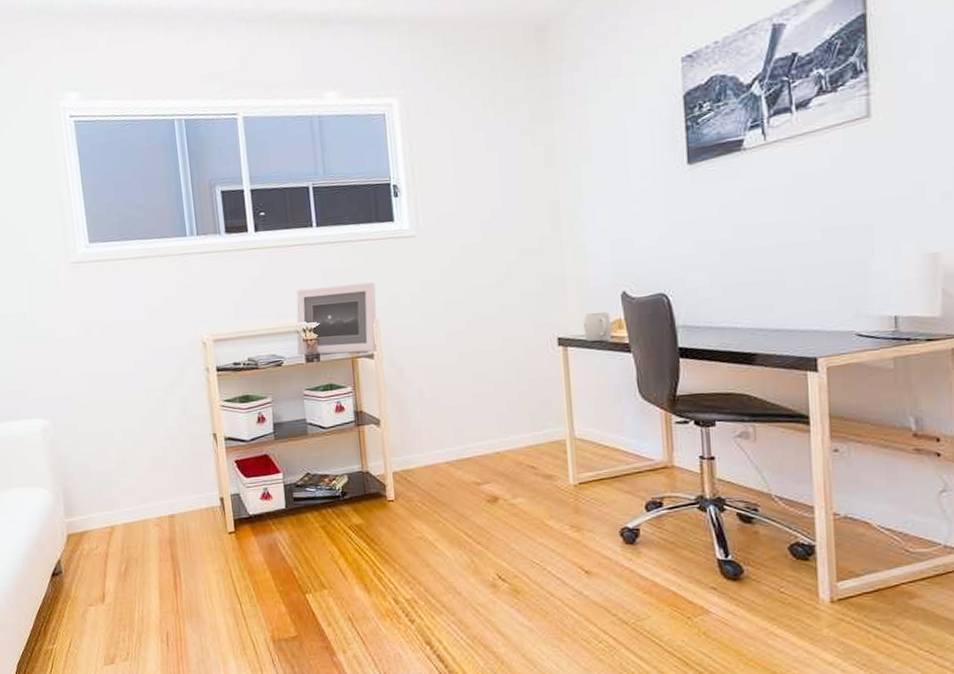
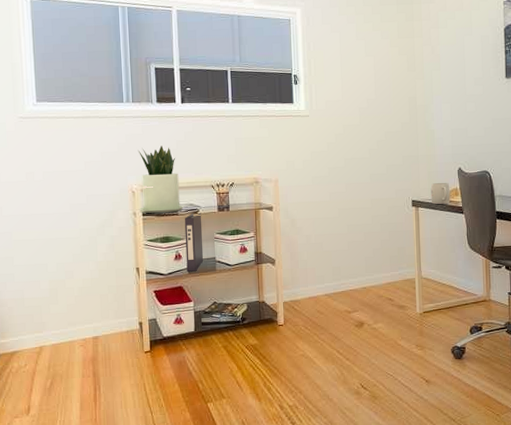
planter: none [206,285,266,369] -> present [138,145,185,214]
binder: none [266,365,292,437] -> present [184,213,204,271]
picture frame: present [296,282,377,356] -> none [211,150,277,206]

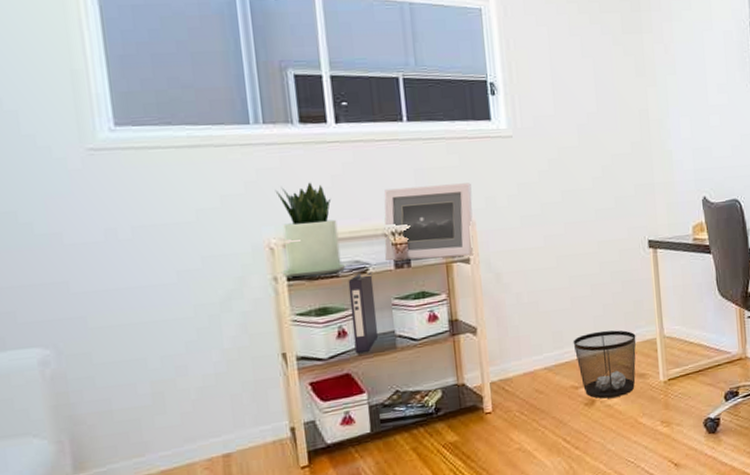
picture frame: none [211,150,277,206] -> present [384,183,474,262]
waste bin: none [348,269,399,323] -> present [573,330,636,399]
mug: present [430,182,450,205] -> none [670,215,695,244]

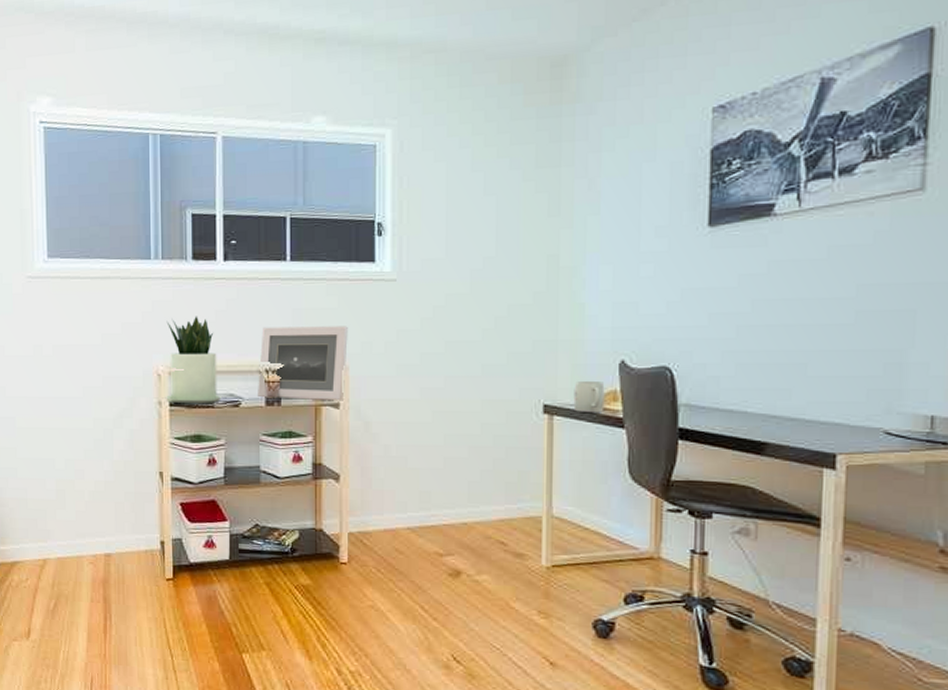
binder: present [348,272,379,353] -> none [221,406,245,482]
waste bin: present [573,330,636,399] -> none [442,498,517,574]
mug: none [670,215,695,244] -> present [573,380,605,414]

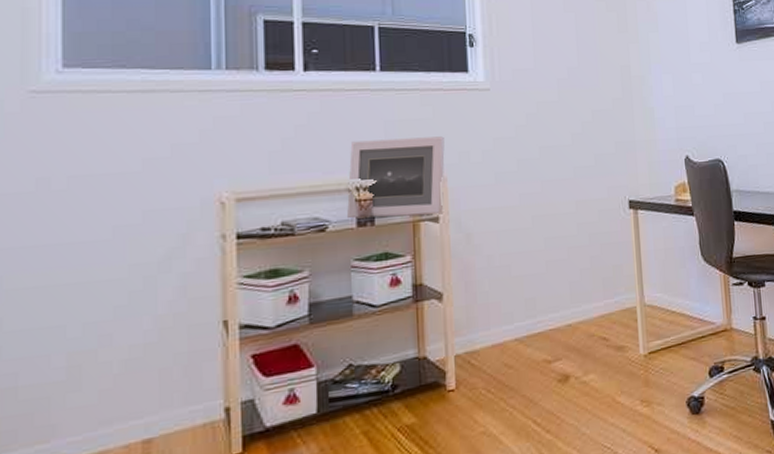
planter: present [165,316,223,404] -> none [230,132,305,236]
mug: present [573,380,605,414] -> none [652,175,677,205]

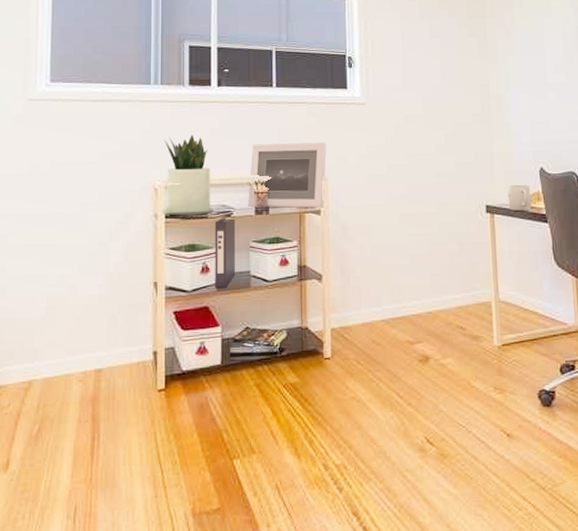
planter: none [230,132,305,236] -> present [161,135,216,216]
binder: none [304,230,334,321] -> present [215,216,236,288]
mug: none [652,175,677,205] -> present [508,184,532,212]

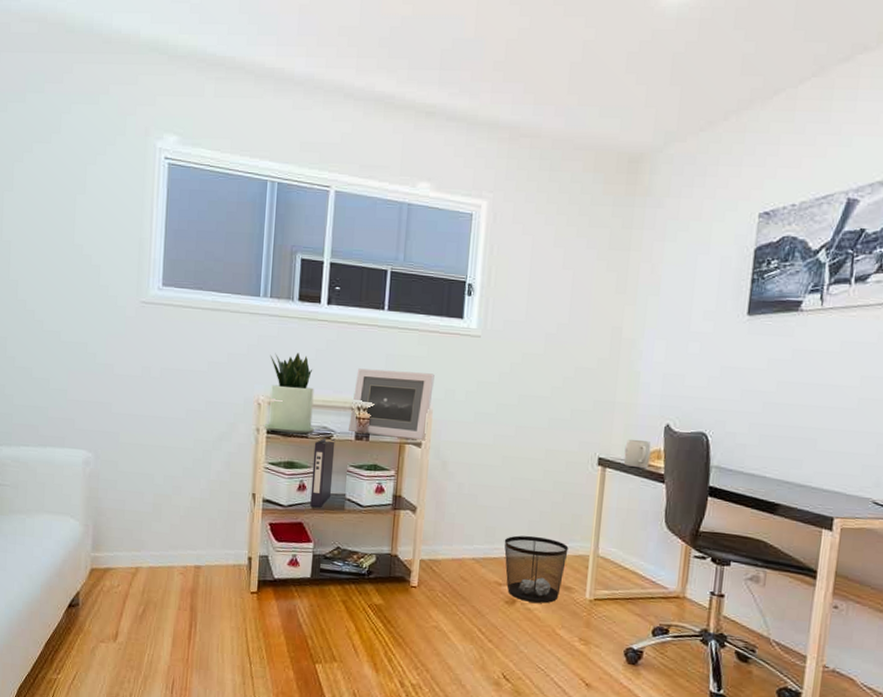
waste bin: none [410,289,472,357] -> present [504,535,569,604]

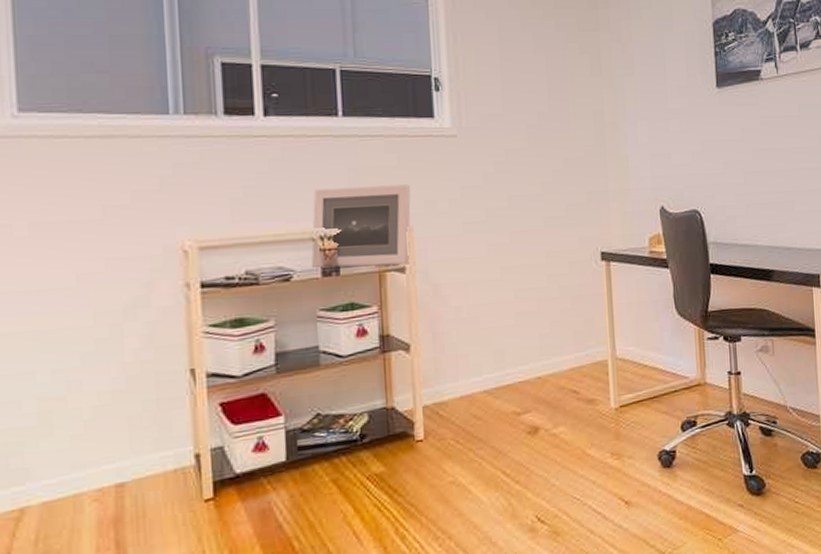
planter: present [263,352,317,434] -> none [193,179,269,285]
binder: present [310,438,336,507] -> none [269,279,301,370]
waste bin: present [504,535,569,604] -> none [516,350,586,427]
mug: present [623,438,652,469] -> none [625,226,651,257]

